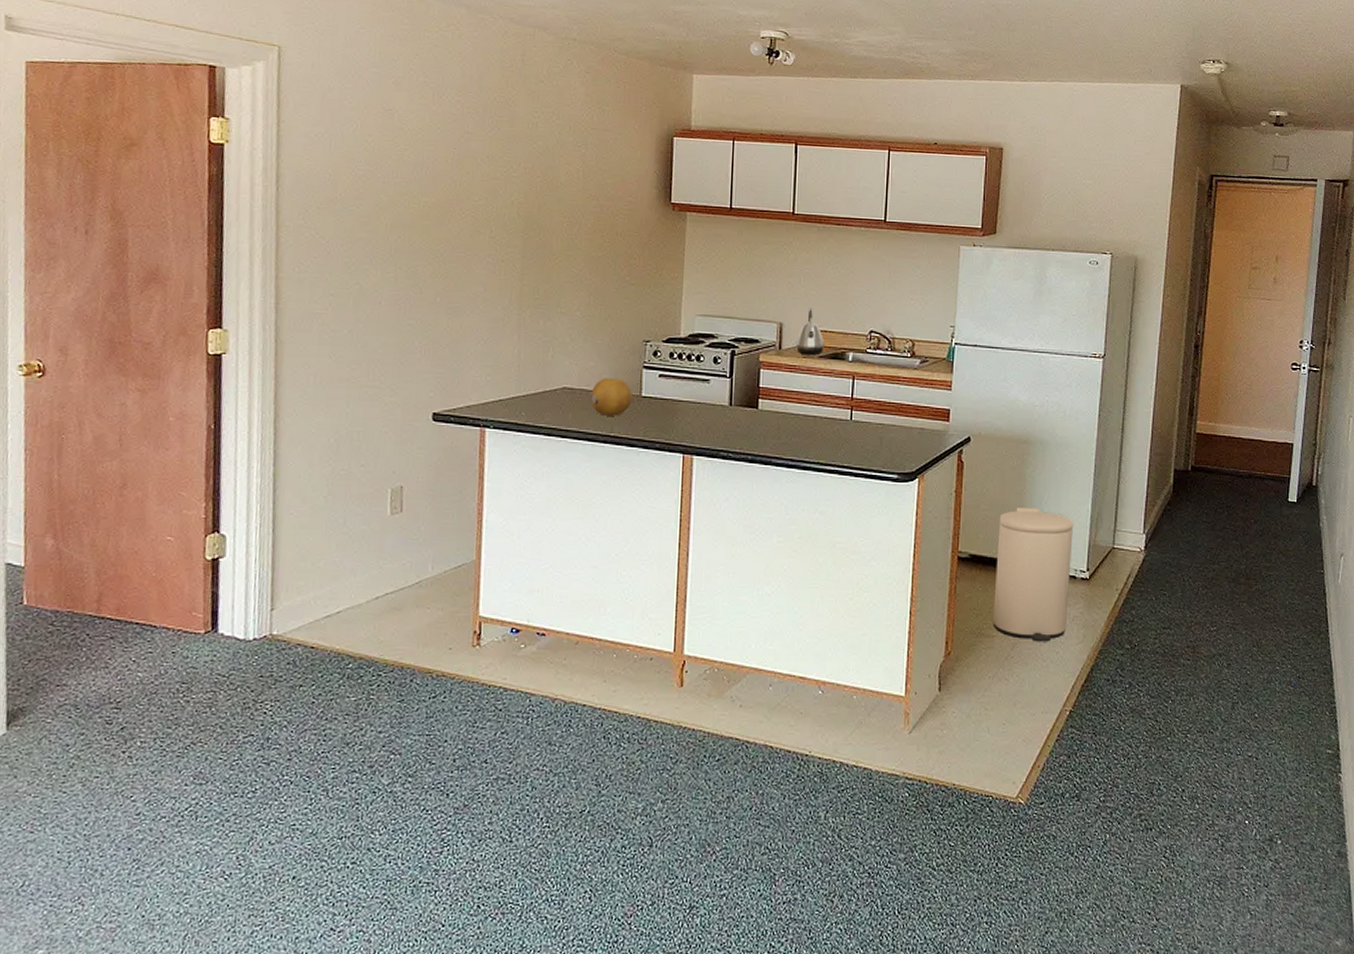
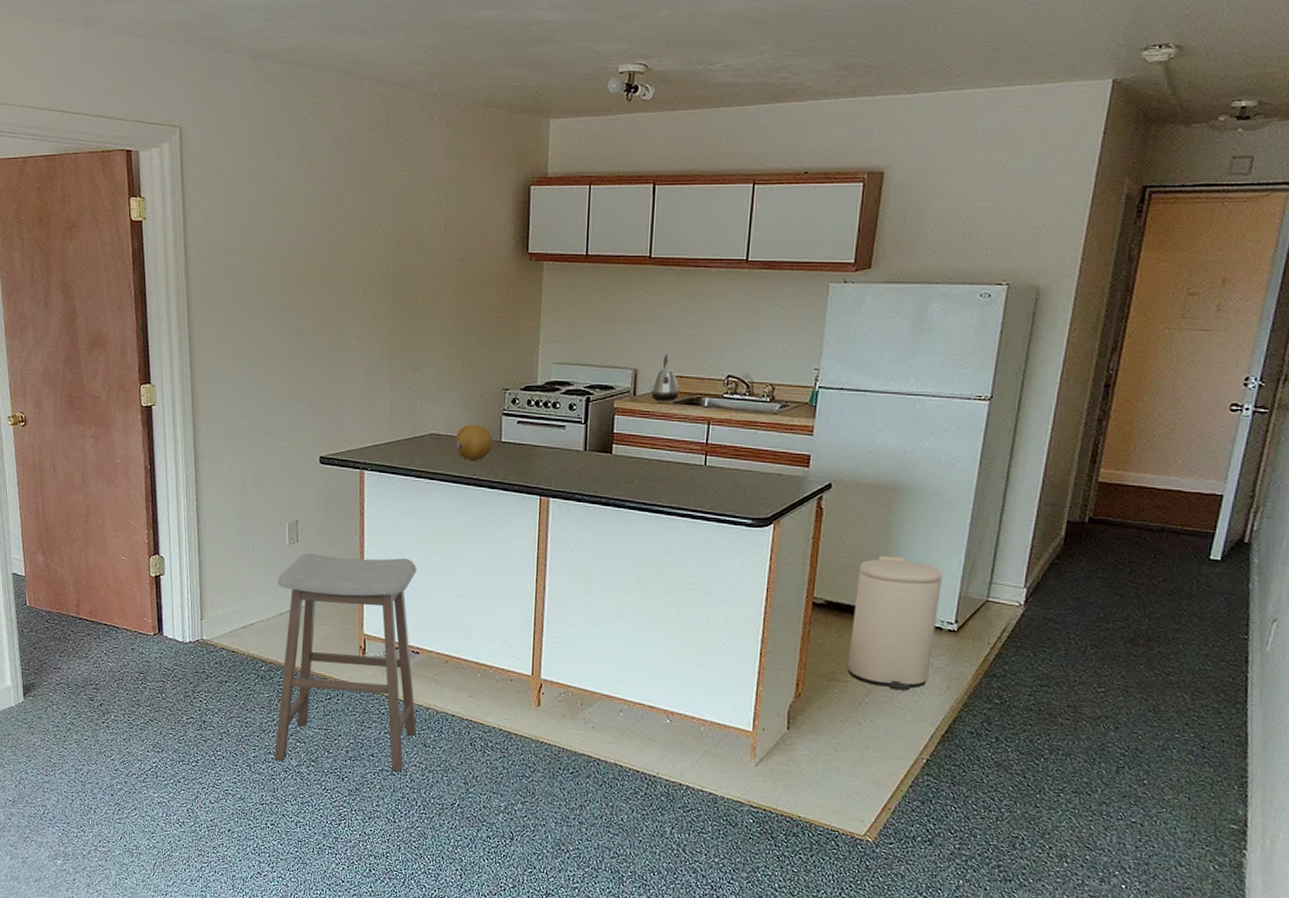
bar stool: none [359,523,545,780] -> present [274,552,417,772]

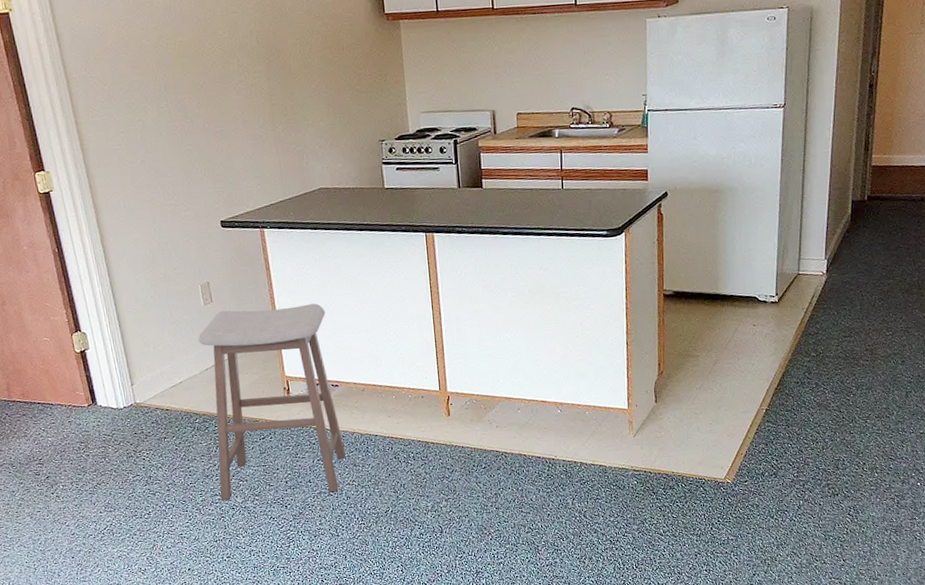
fruit: present [454,424,493,460] -> none [342,175,377,208]
kettle: present [651,353,680,400] -> none [508,93,533,136]
pedal bin: present [847,556,944,691] -> none [696,247,763,358]

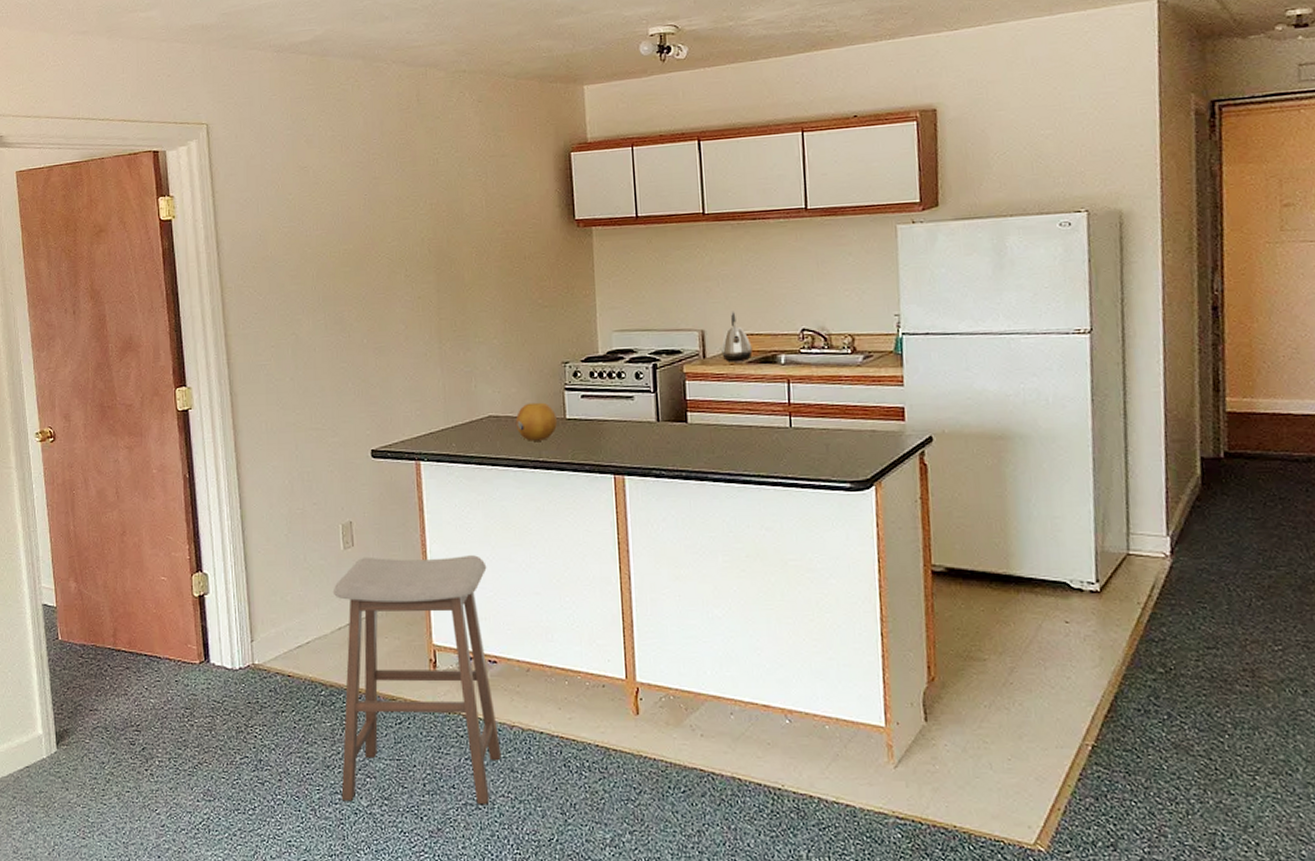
fruit: none [342,175,377,208] -> present [515,402,557,441]
kettle: none [508,93,533,136] -> present [721,311,753,361]

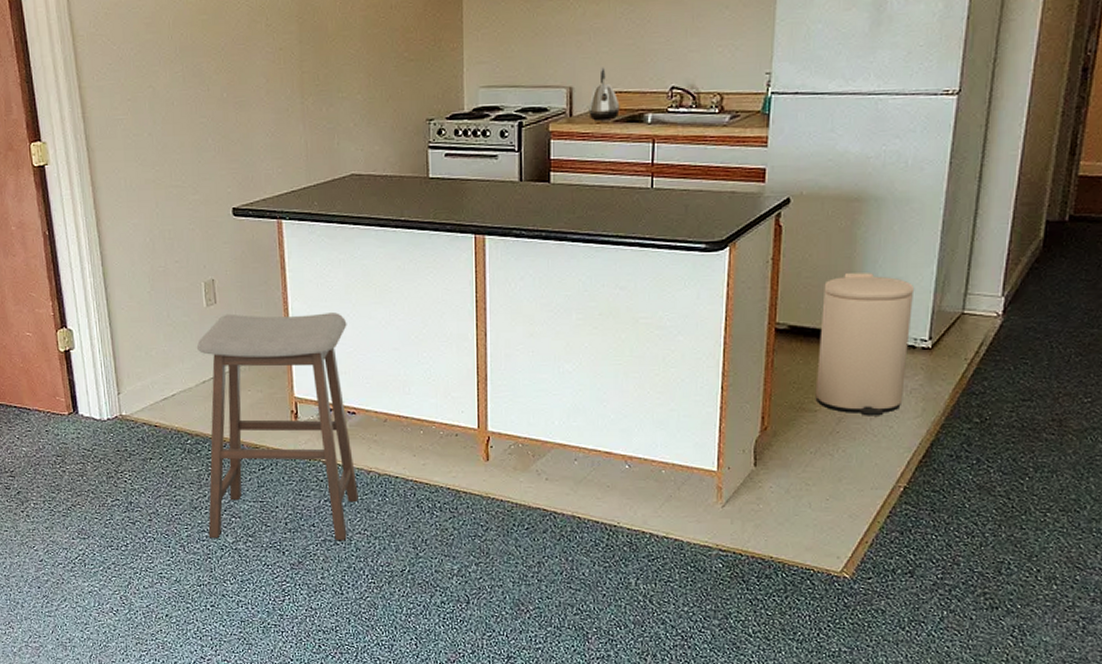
fruit: present [515,402,557,441] -> none [378,160,420,200]
pedal bin: none [977,512,1077,666] -> present [815,273,915,416]

